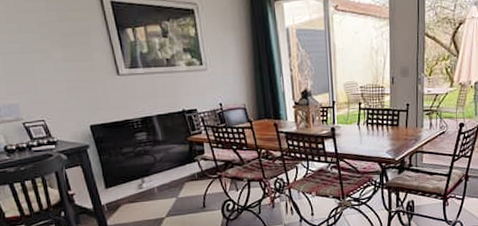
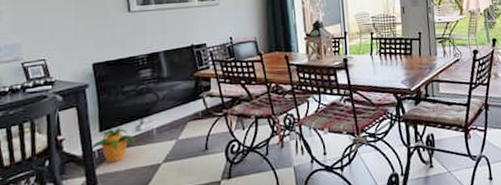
potted plant: none [99,185,140,216] -> present [90,127,135,163]

